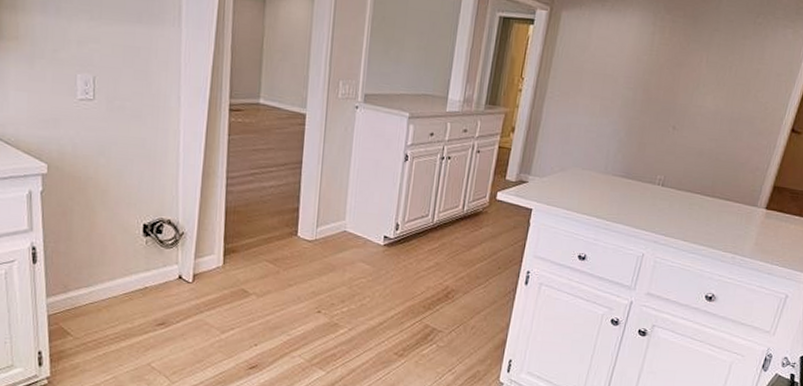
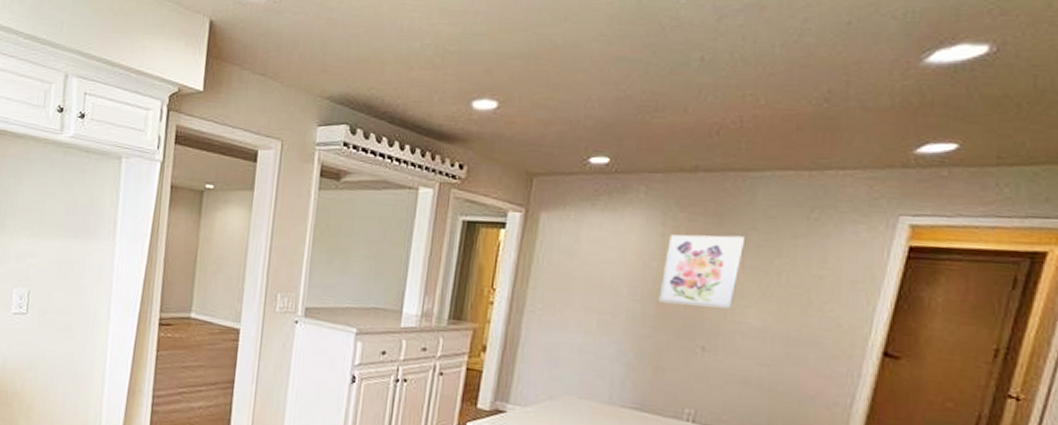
wall art: none [645,33,711,95] -> present [658,234,746,309]

